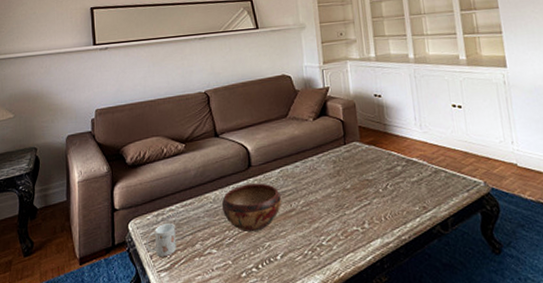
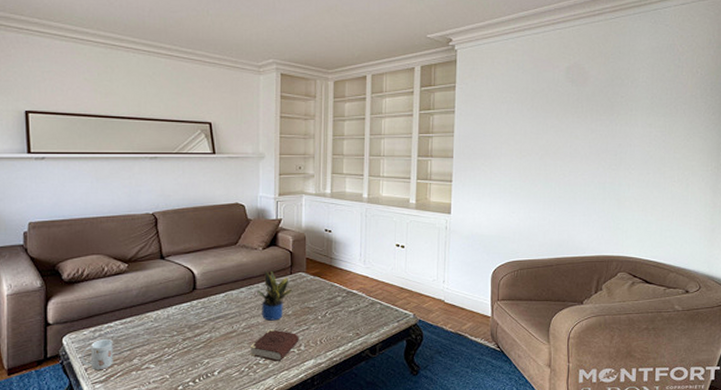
decorative bowl: present [221,183,281,232] -> none [162,306,223,349]
book: none [310,206,362,243] -> present [250,329,299,362]
potted plant: none [311,142,349,197] -> present [256,270,293,321]

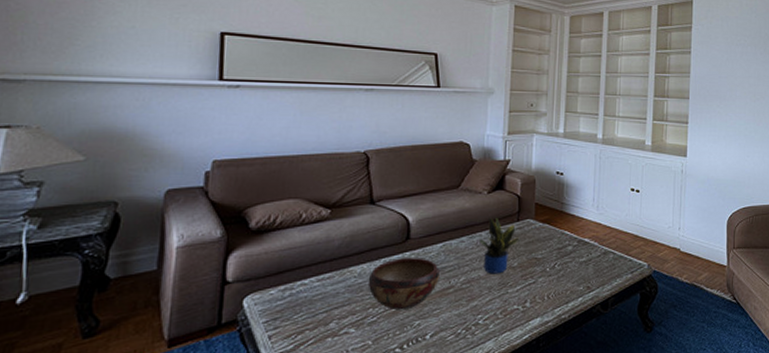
mug: present [81,338,113,370] -> none [264,298,306,338]
decorative bowl: none [162,306,223,349] -> present [368,258,440,309]
book: present [250,329,299,362] -> none [468,284,525,322]

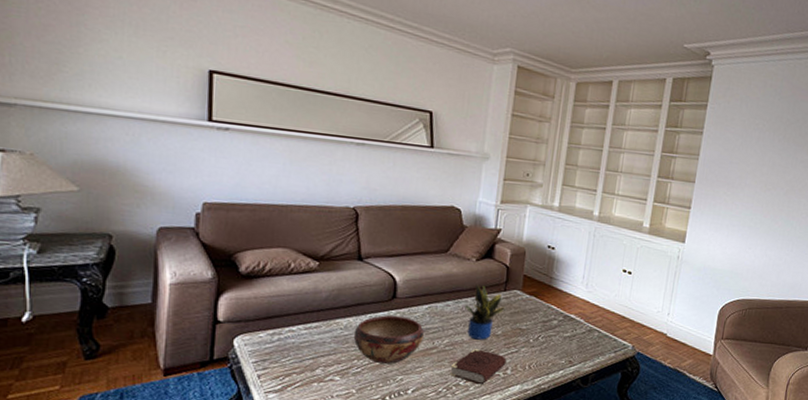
book: none [468,284,525,322] -> present [449,349,507,385]

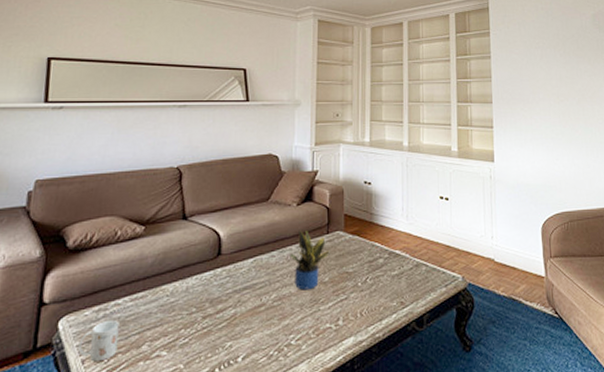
mug: none [254,343,294,379] -> present [78,319,119,362]
decorative bowl: present [353,315,424,364] -> none [180,274,251,330]
book: present [449,349,507,385] -> none [280,301,337,342]

